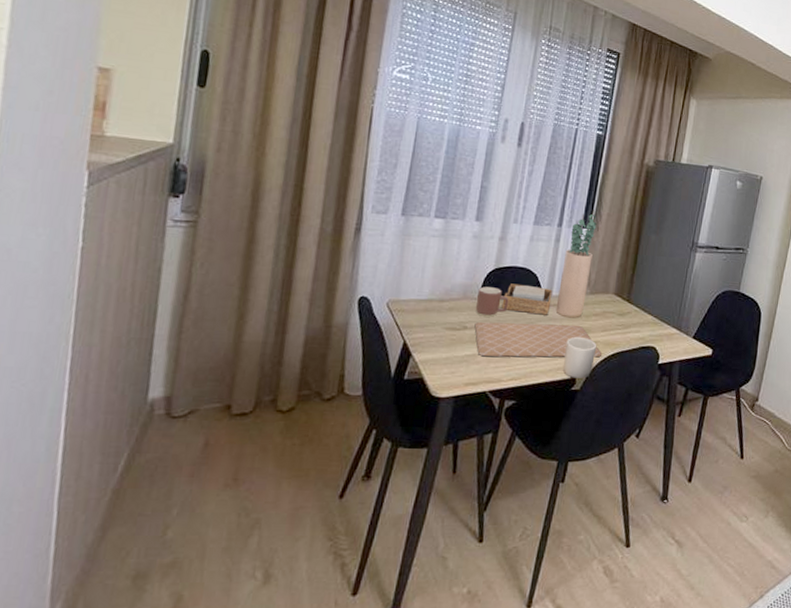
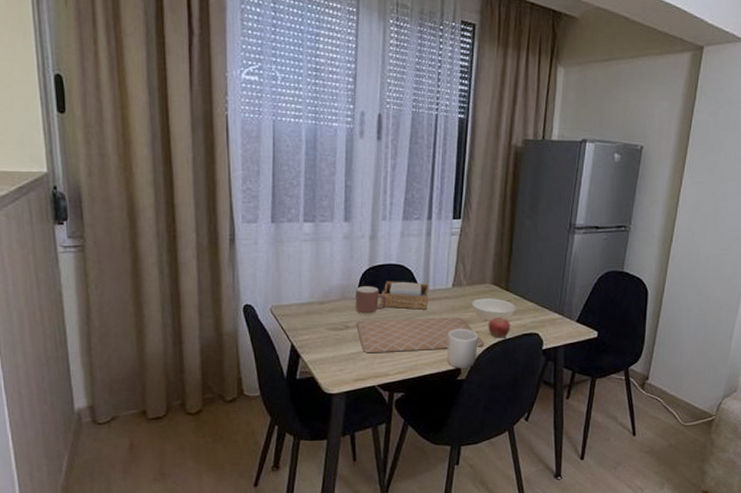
vase: present [555,210,597,318] -> none [434,199,467,311]
bowl: none [593,308,636,332] -> present [472,298,515,321]
fruit: none [606,328,629,350] -> present [488,316,510,339]

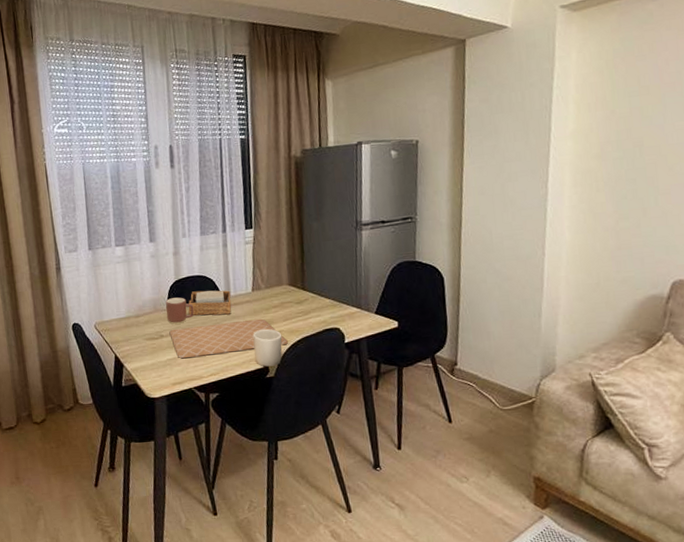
bowl: present [472,298,515,321] -> none [272,298,314,321]
fruit: present [488,316,510,339] -> none [289,315,311,336]

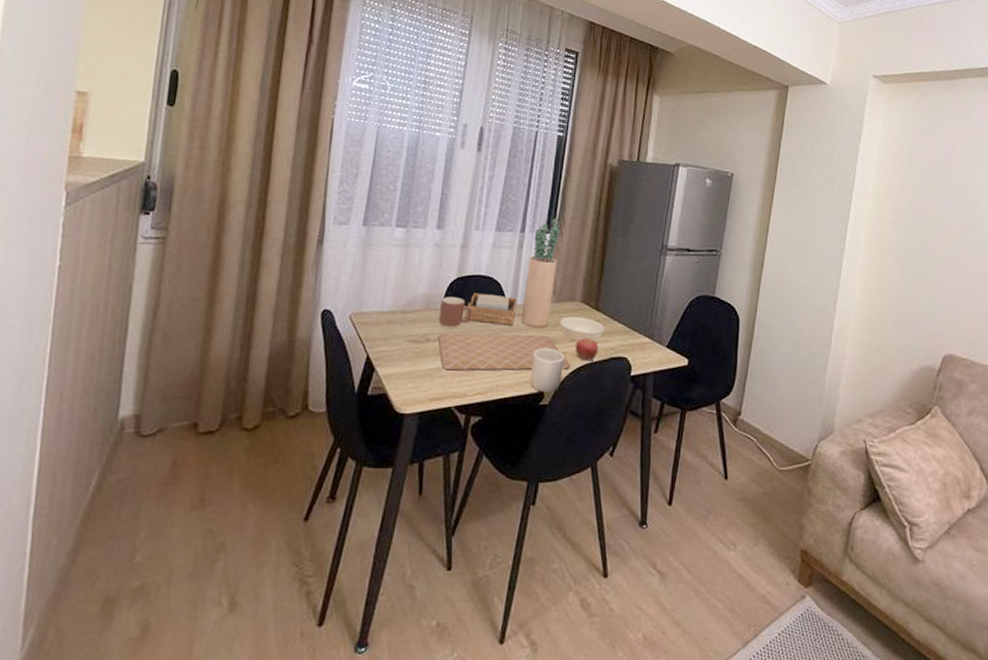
vase: none [234,210,263,314] -> present [521,214,561,328]
bowl: none [272,298,314,321] -> present [559,316,605,342]
fruit: none [289,315,311,336] -> present [575,337,598,361]

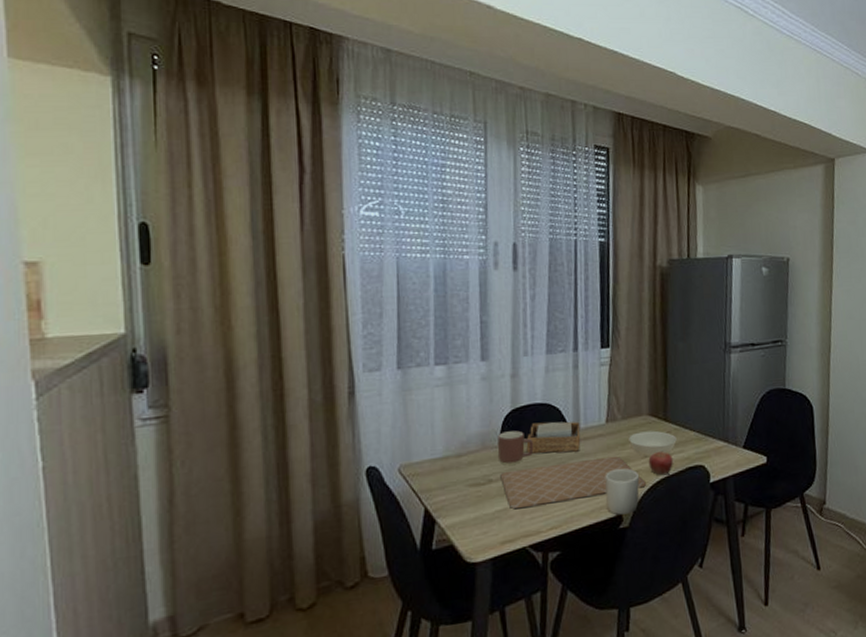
vase: present [521,214,561,328] -> none [586,326,619,450]

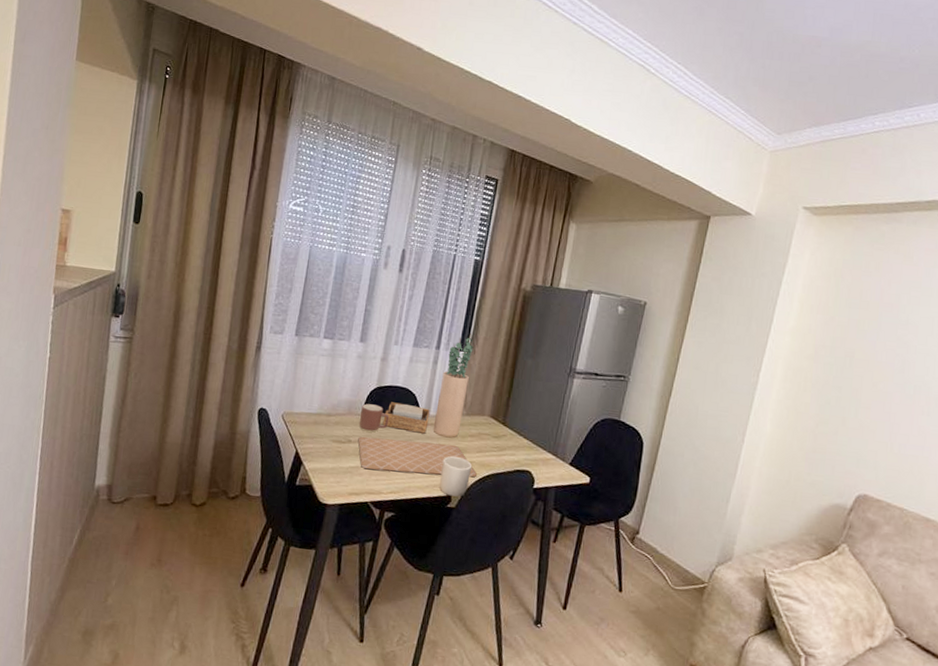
vase: none [586,326,619,450] -> present [433,333,474,438]
bowl: present [629,430,677,458] -> none [468,429,511,454]
fruit: present [648,450,673,476] -> none [482,450,504,472]

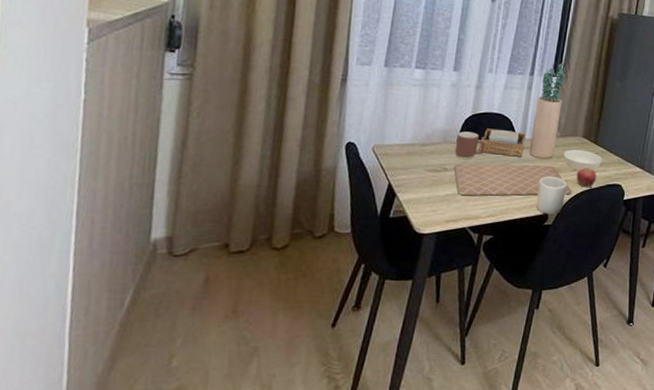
bowl: none [468,429,511,454] -> present [563,149,602,171]
fruit: none [482,450,504,472] -> present [576,167,597,188]

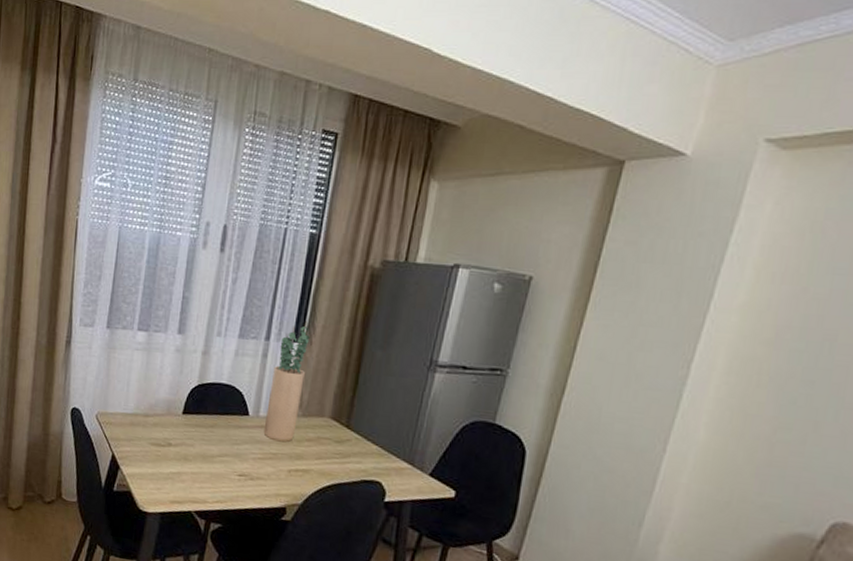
mug: present [454,131,486,159] -> none [179,403,213,435]
placemat: present [454,163,571,196] -> none [179,439,316,488]
napkin holder: present [479,128,526,157] -> none [206,401,260,437]
mug: present [537,176,568,214] -> none [272,462,311,509]
bowl: present [563,149,602,171] -> none [305,432,356,461]
fruit: present [576,167,597,188] -> none [321,456,348,482]

